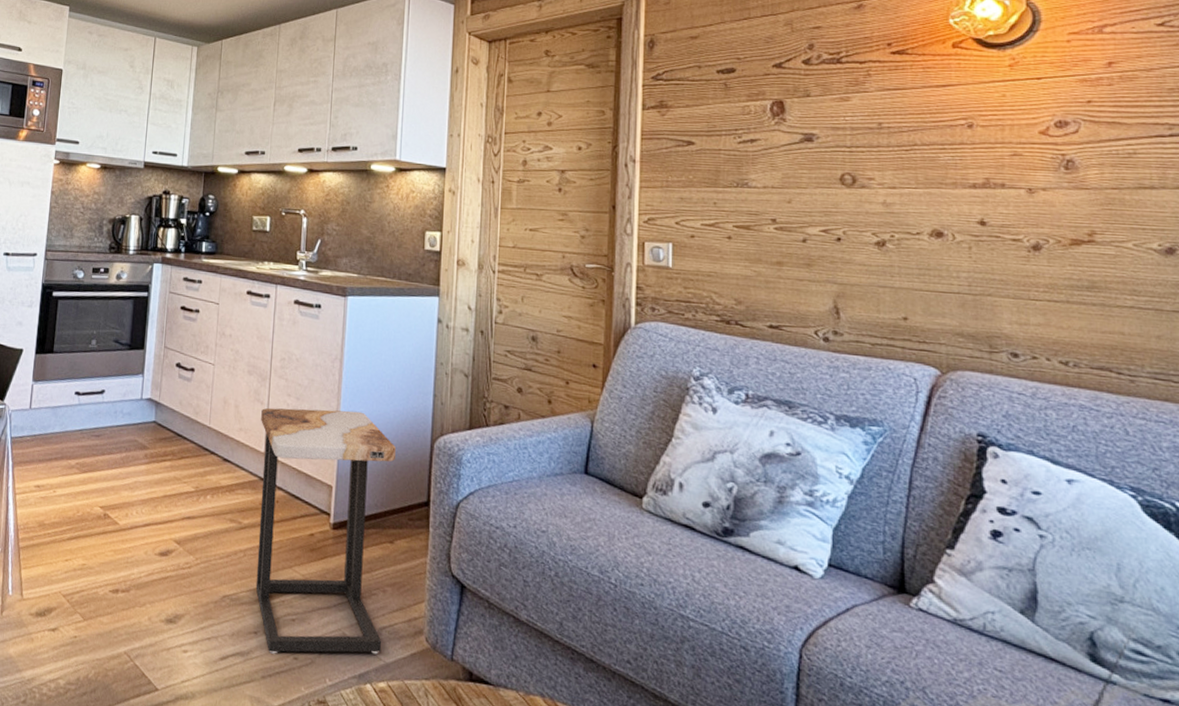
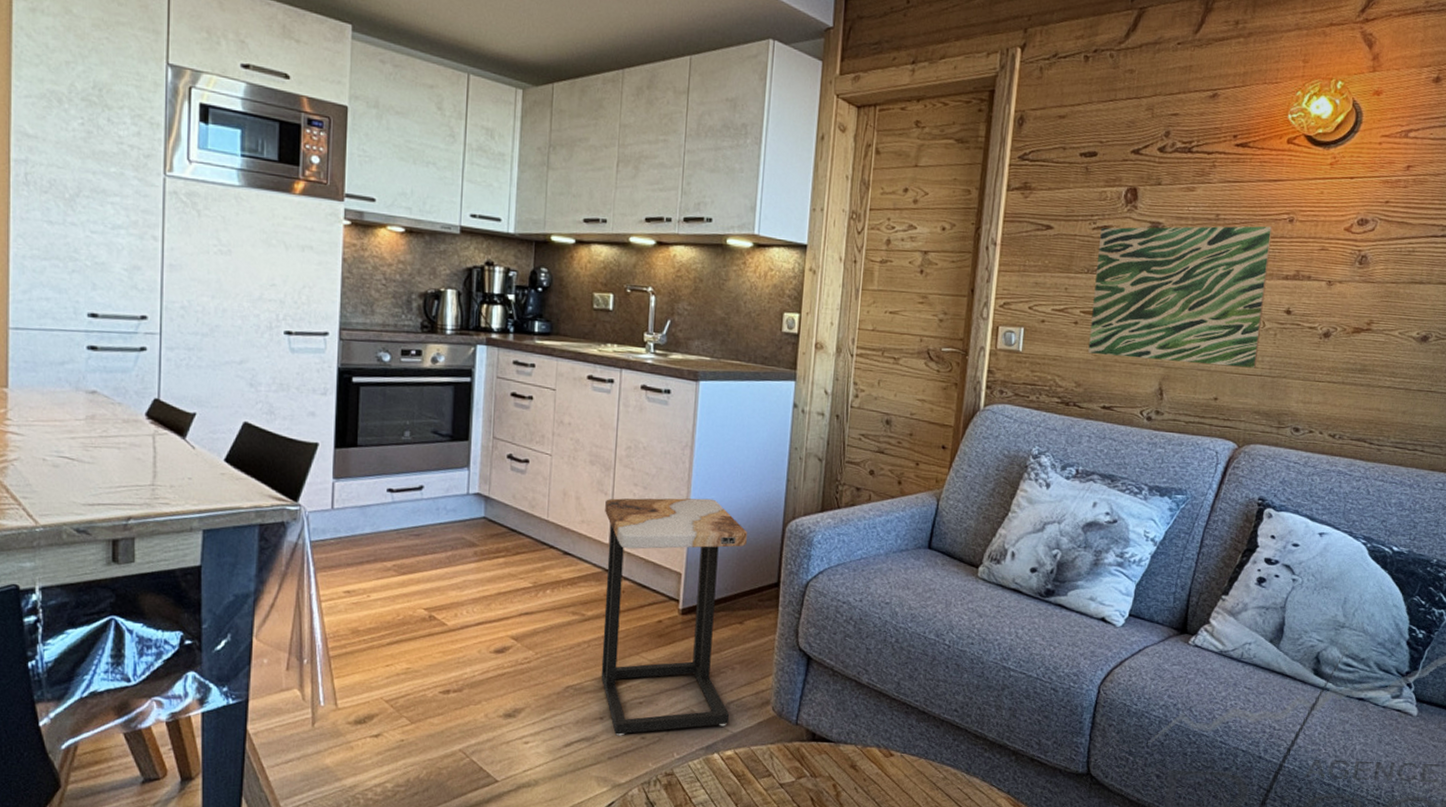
wall art: none [746,132,950,285] -> present [1088,226,1273,368]

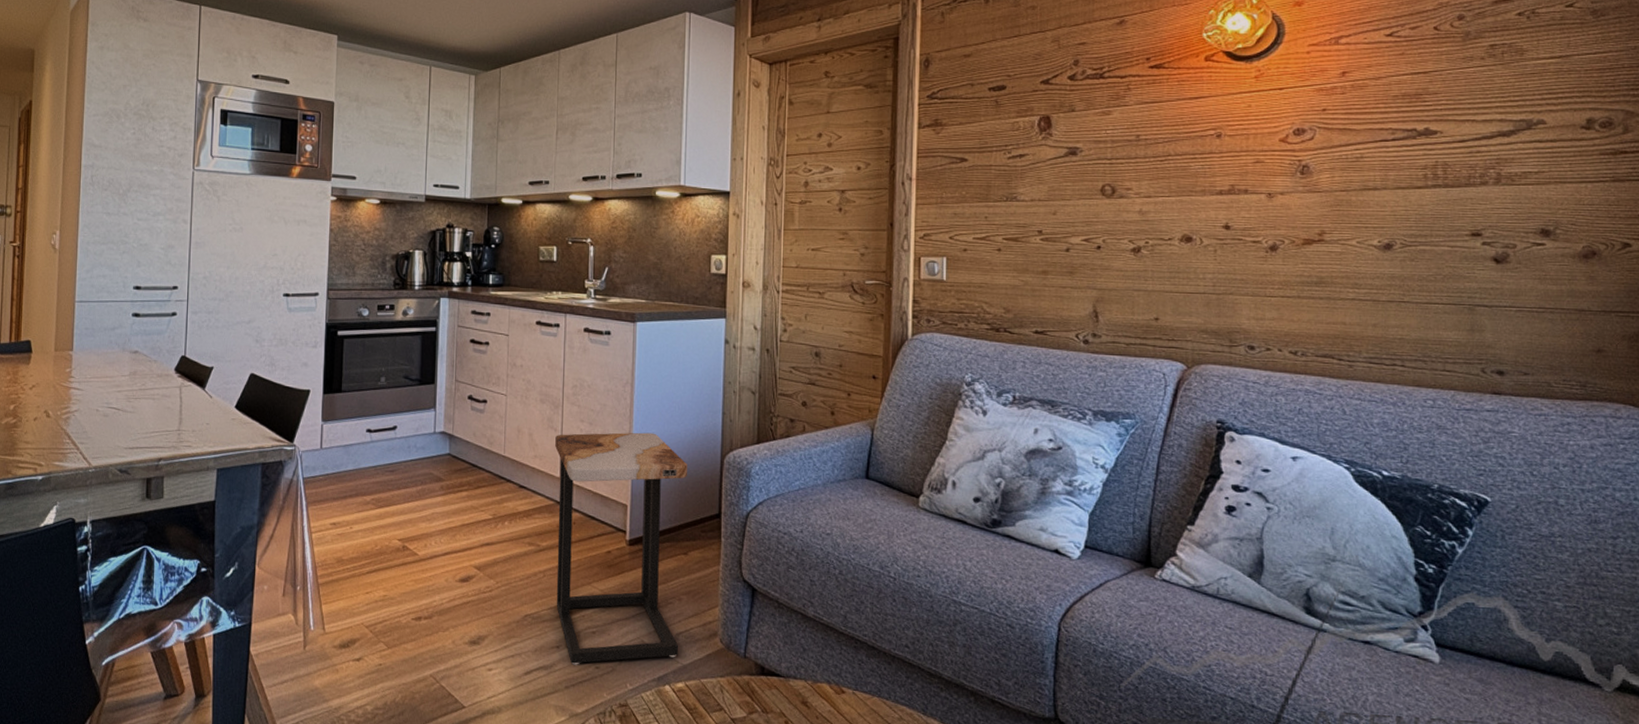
wall art: present [1088,226,1273,368] -> none [1014,143,1200,286]

